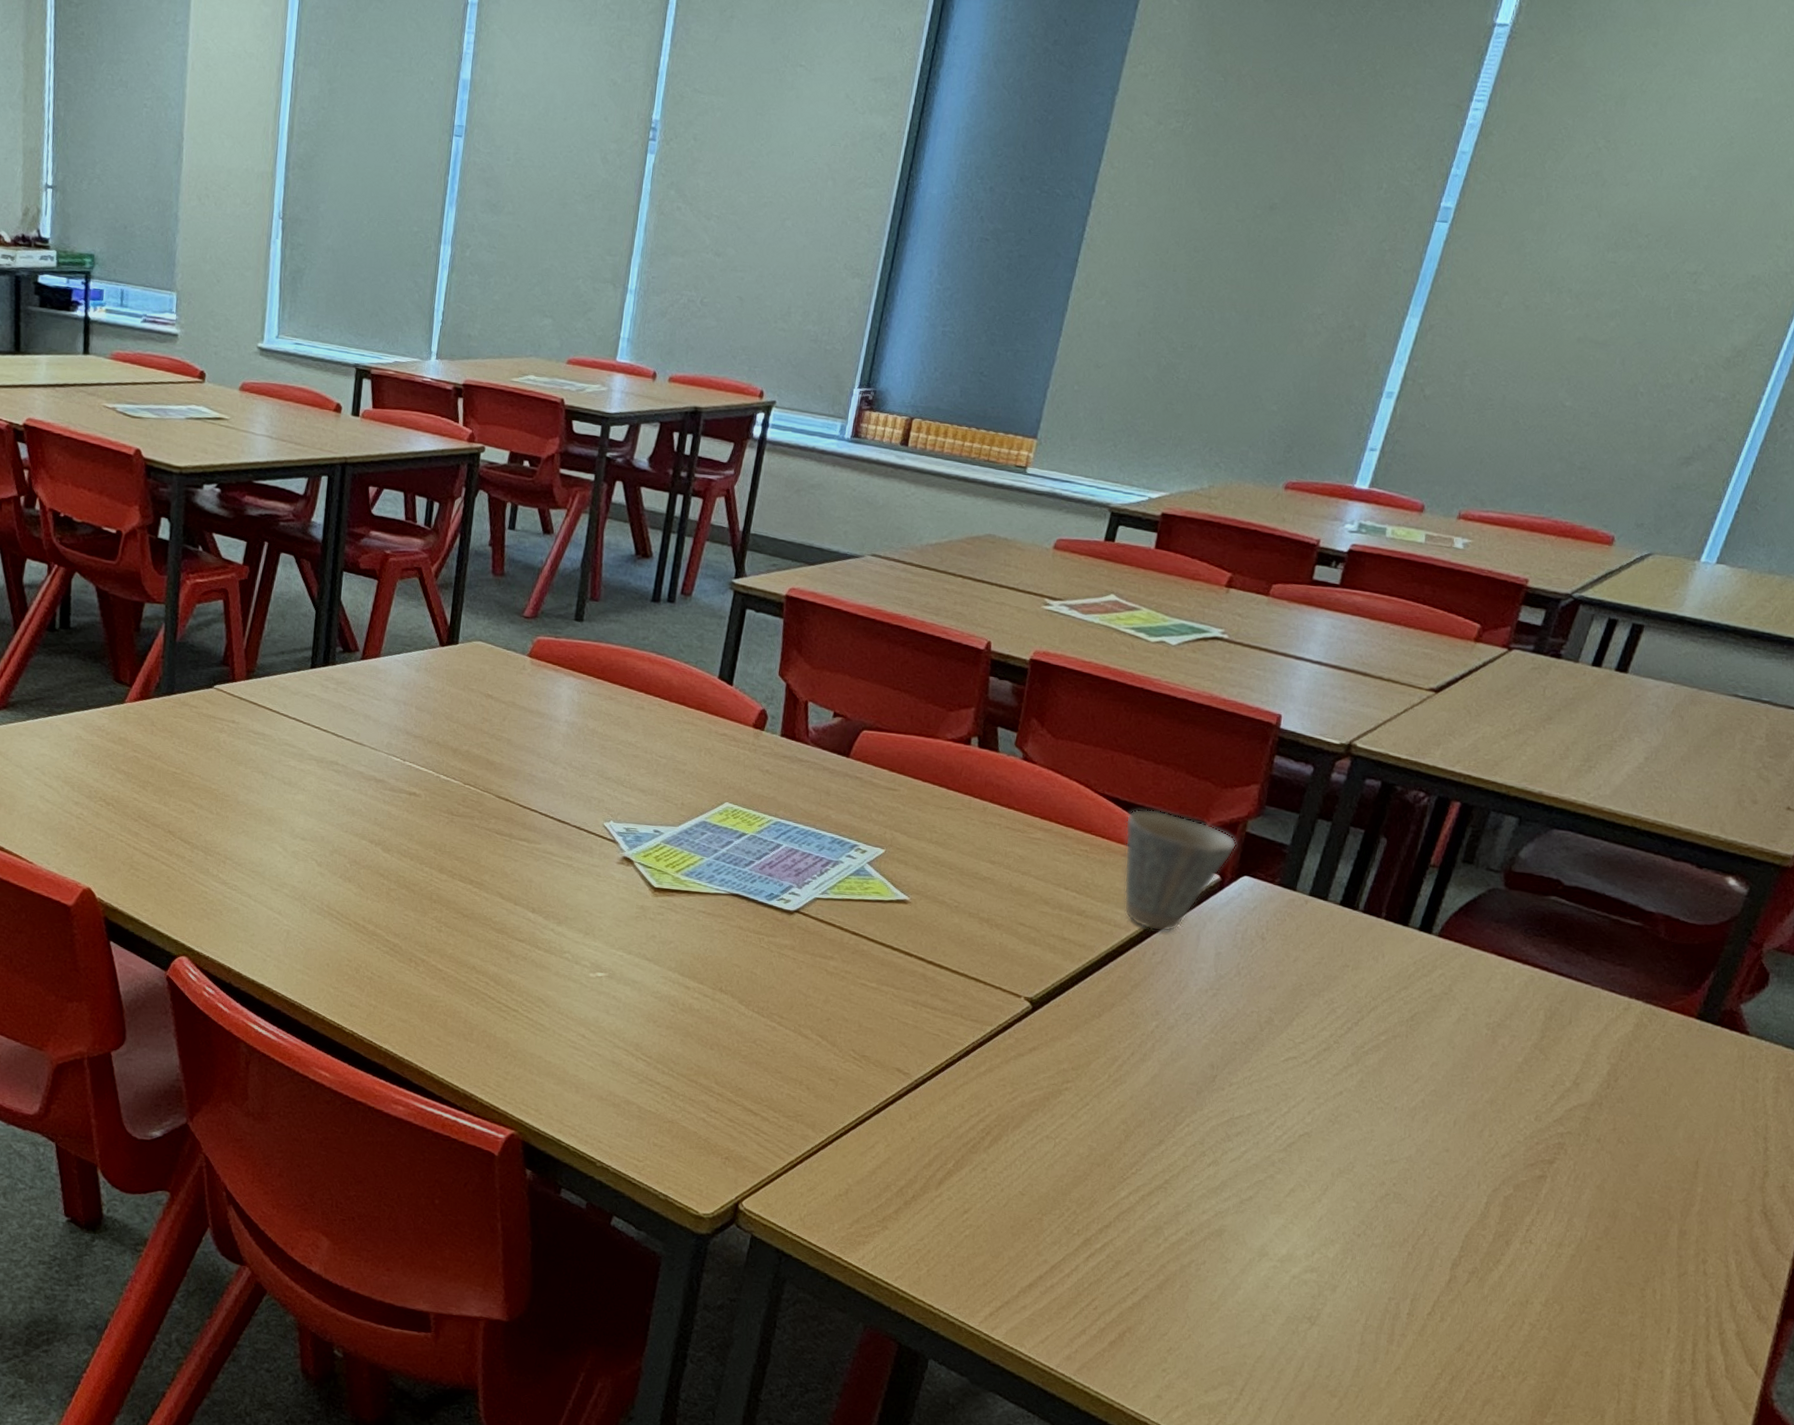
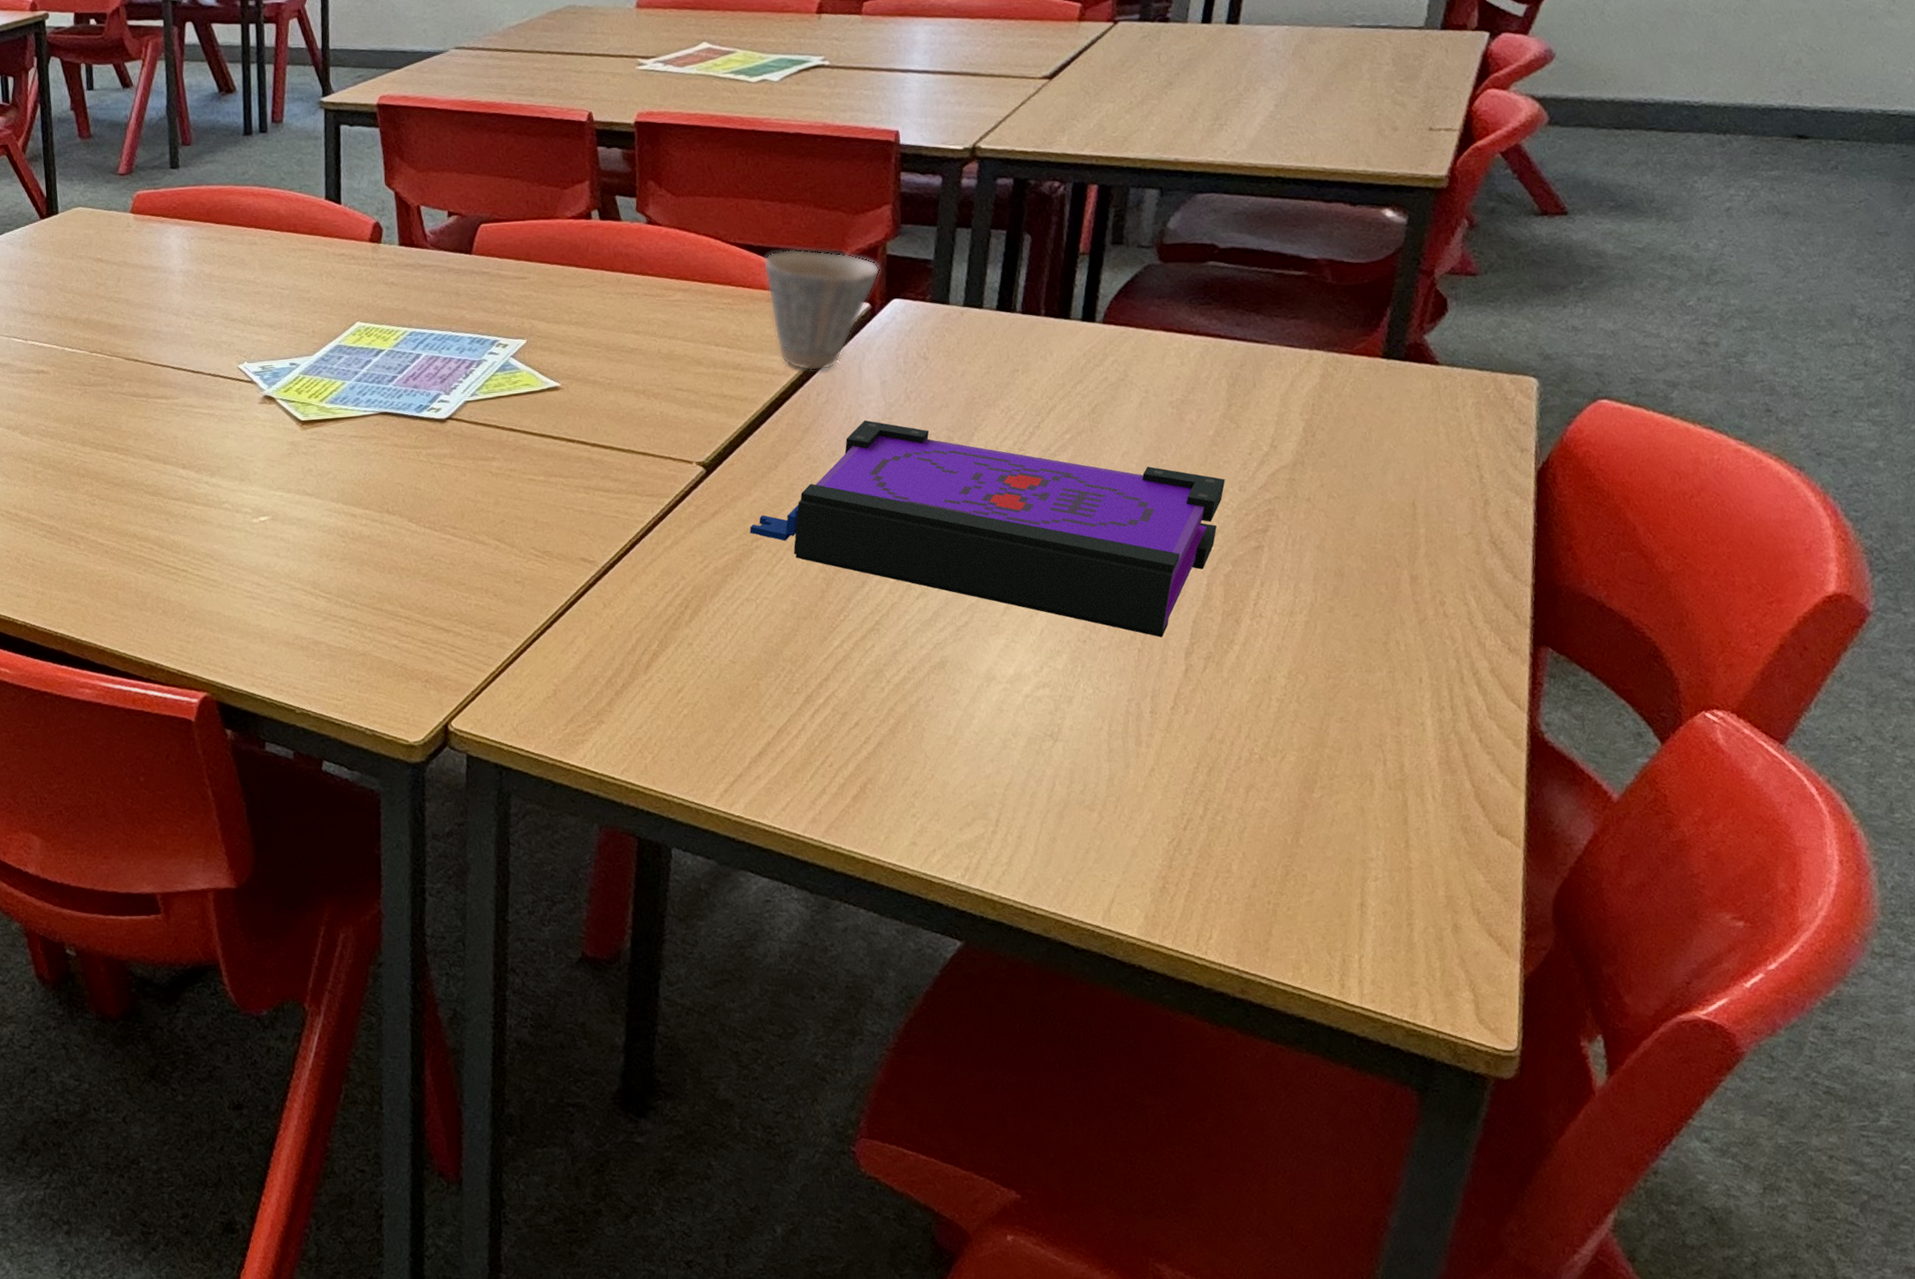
board game: none [1062,986,1524,1245] -> present [749,420,1225,638]

